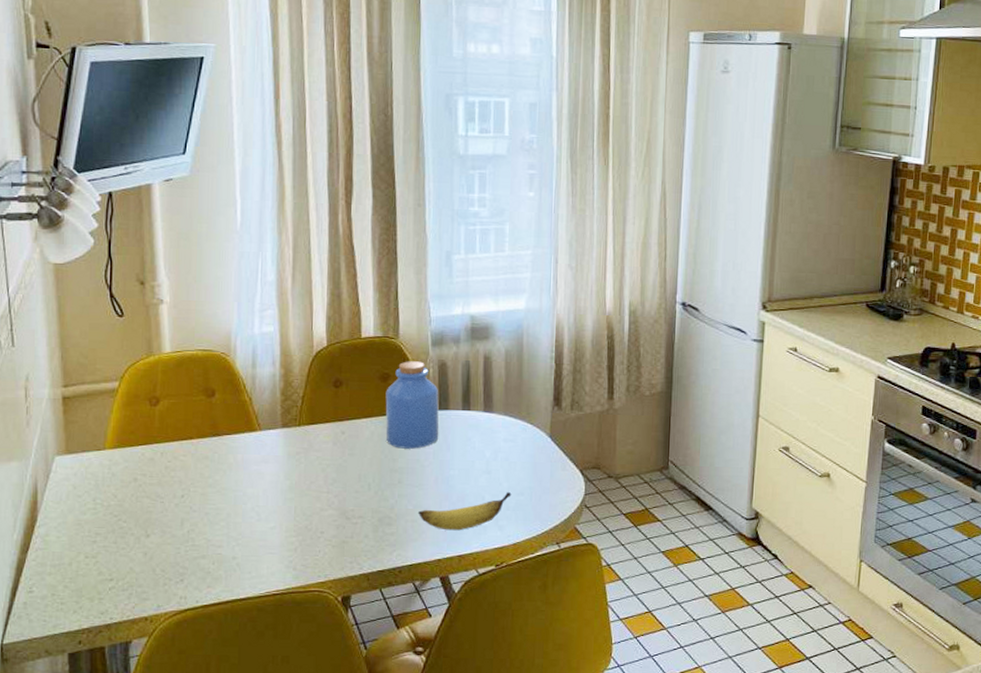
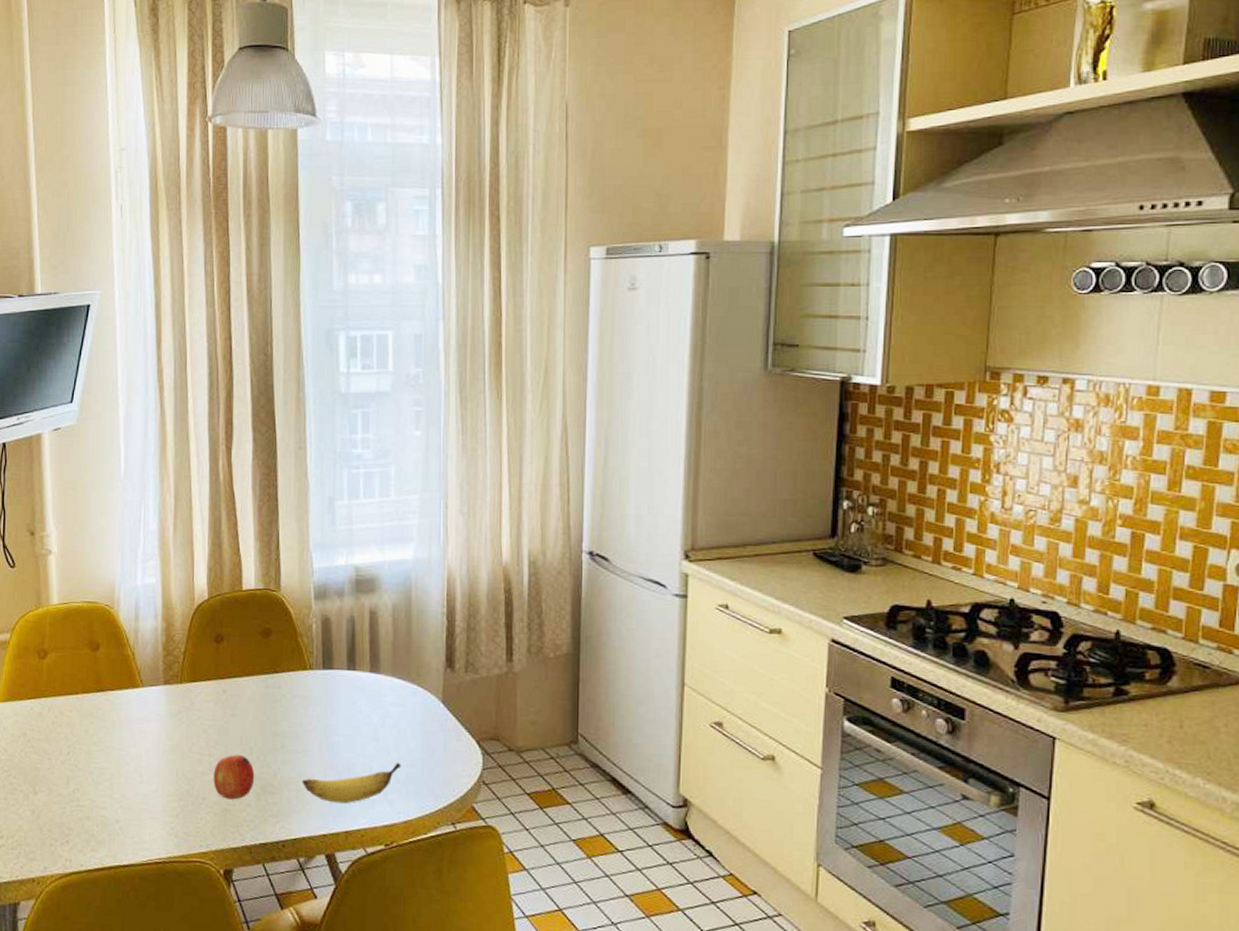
fruit: none [331,491,373,532] -> present [213,755,255,800]
jar: present [385,361,439,449] -> none [267,615,323,711]

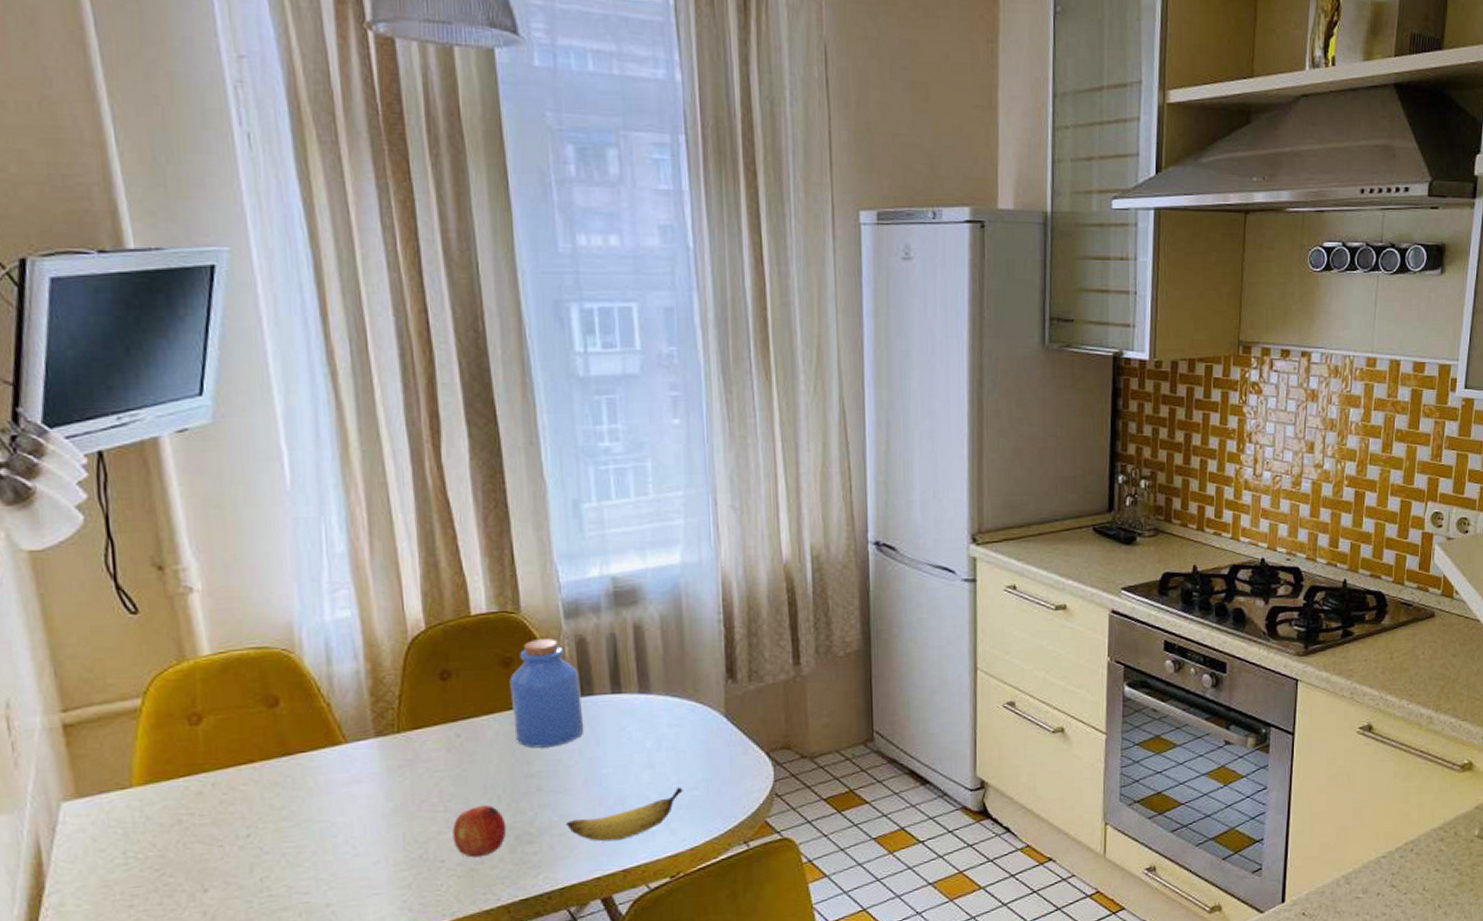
jar: none [267,615,323,711] -> present [509,639,584,748]

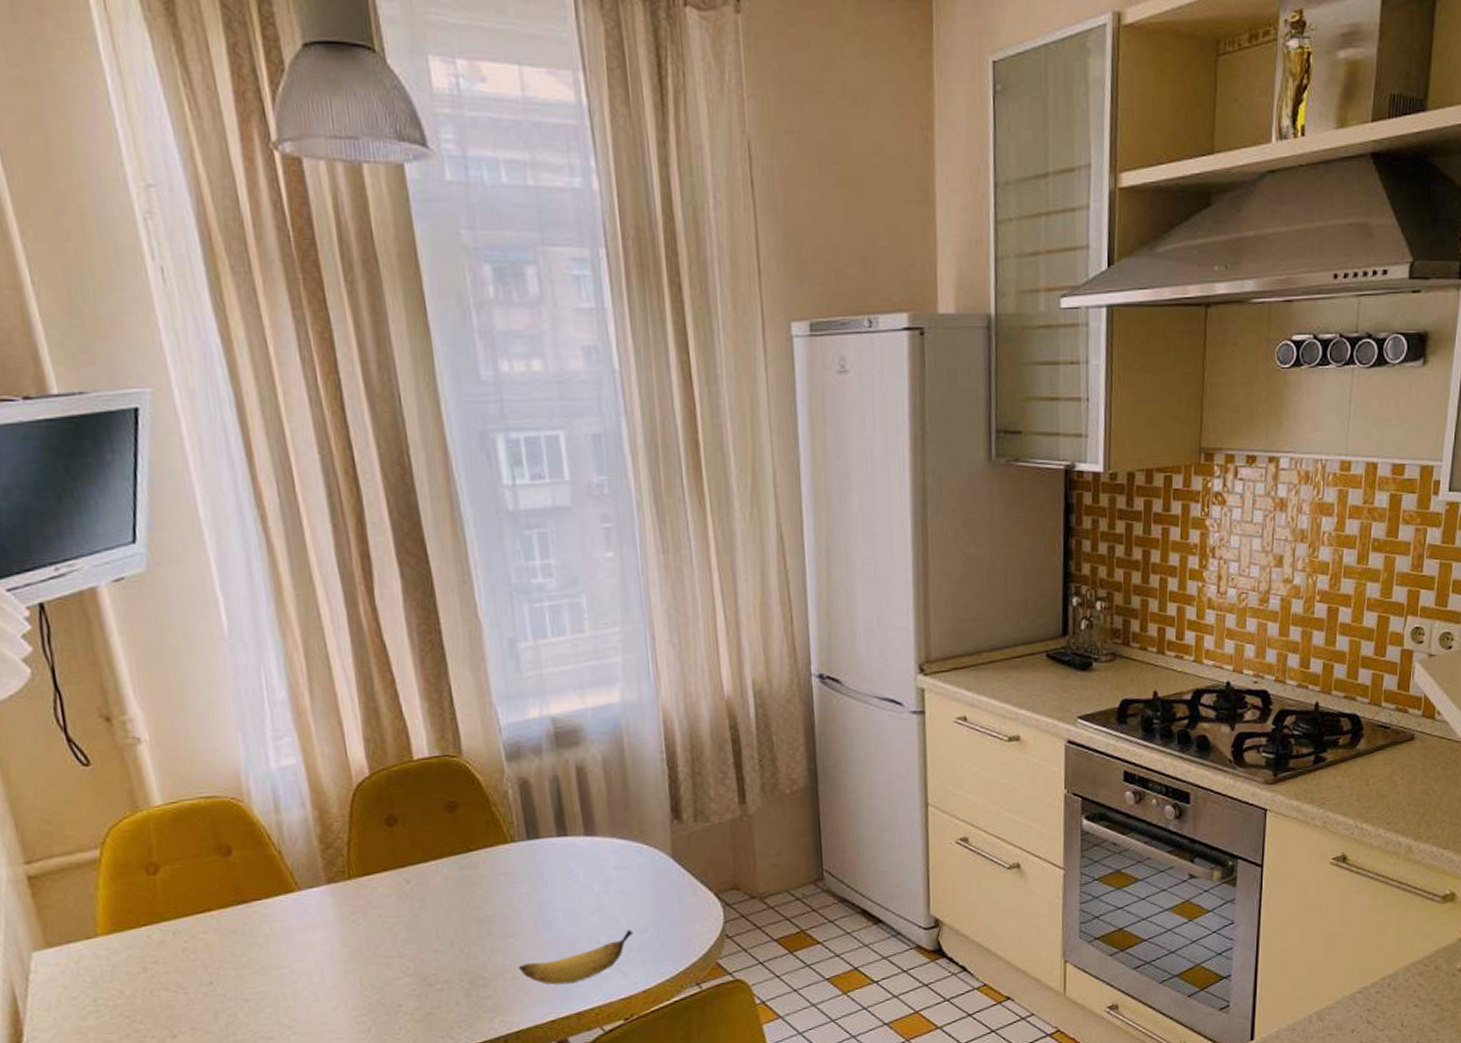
fruit: present [452,805,507,858] -> none [407,950,461,1002]
jar: present [509,639,584,748] -> none [455,782,532,893]

